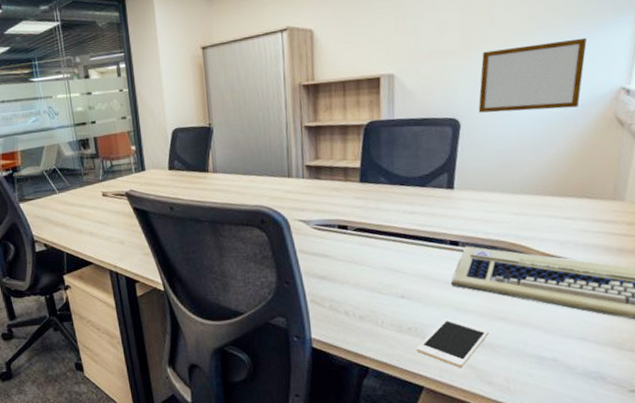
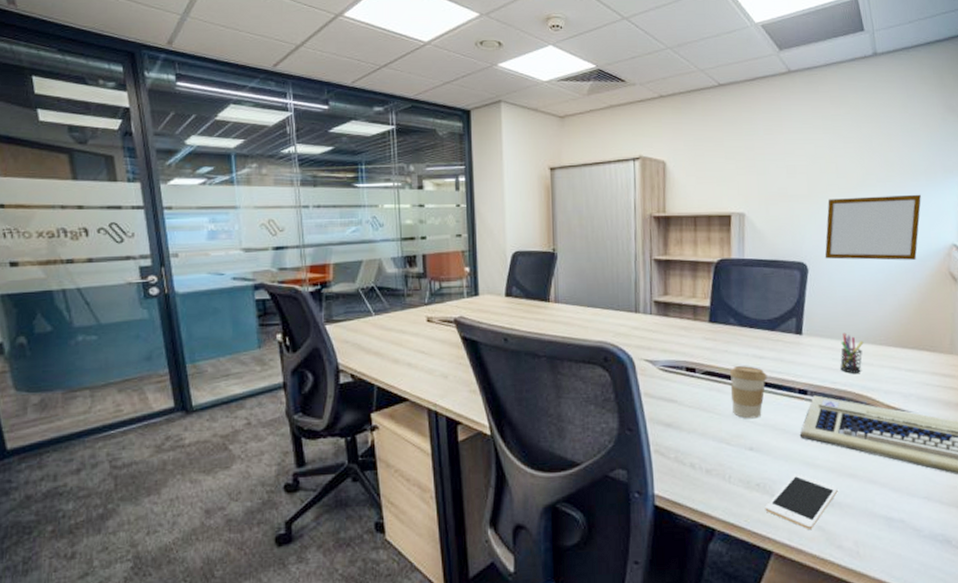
coffee cup: none [380,221,418,270] -> present [729,365,768,419]
pen holder: none [492,185,519,224] -> present [839,332,864,373]

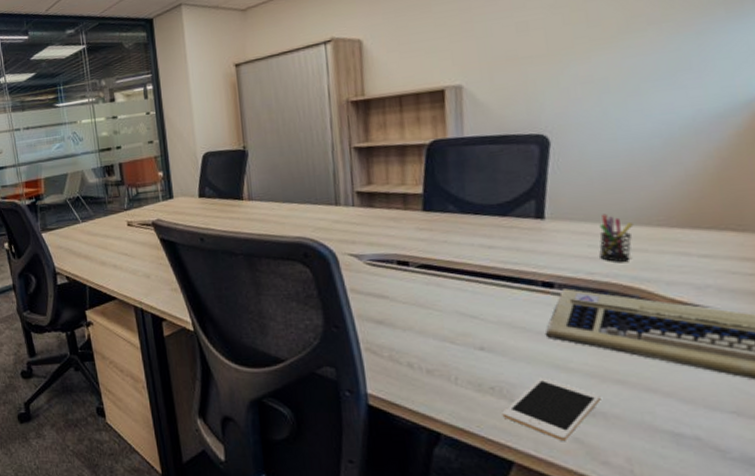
coffee cup: present [729,365,768,419] -> none [450,256,500,316]
writing board: present [824,194,921,260] -> none [572,32,719,128]

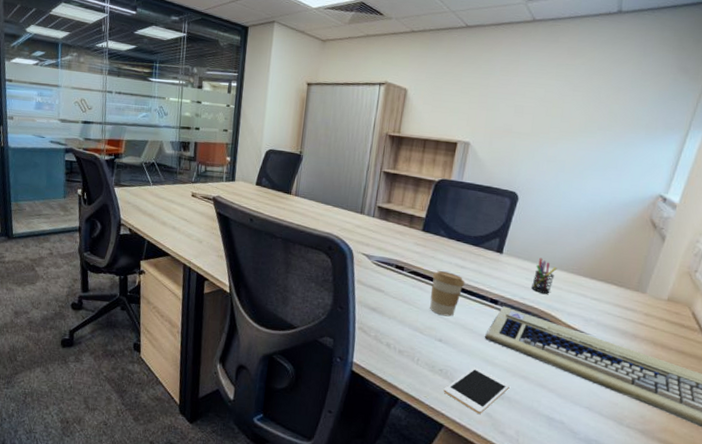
coffee cup: none [450,256,500,316] -> present [430,270,465,317]

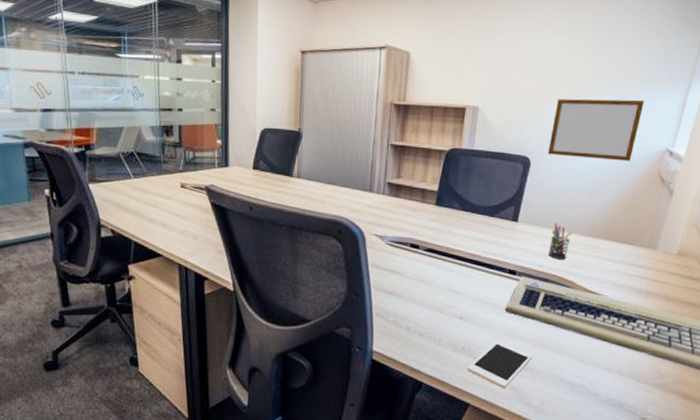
coffee cup: present [430,270,465,317] -> none [448,245,482,293]
writing board: none [535,139,638,204] -> present [547,99,644,161]

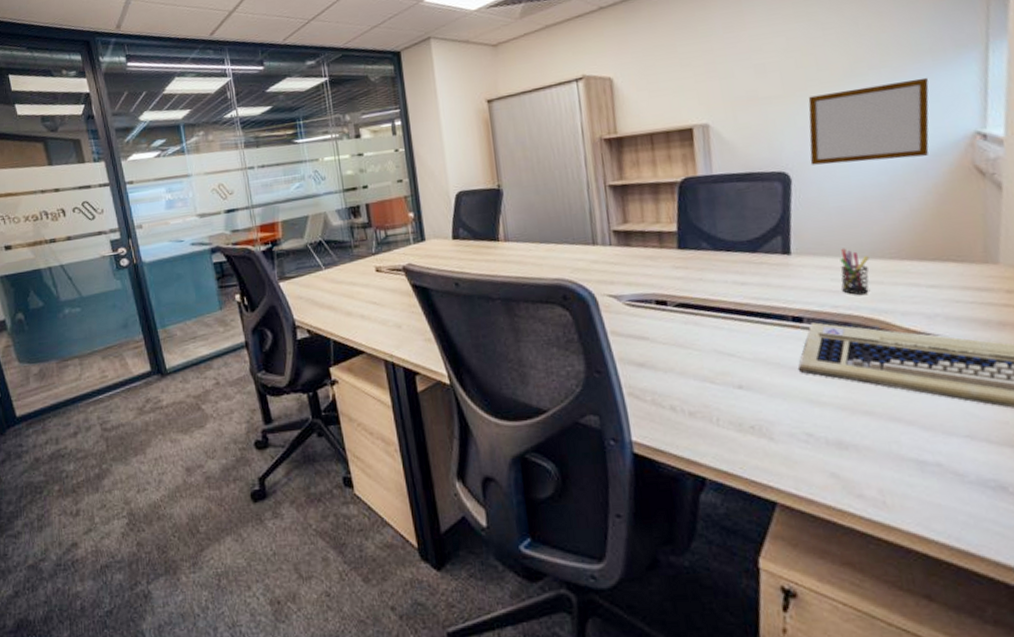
cell phone: present [467,341,532,388] -> none [763,413,852,477]

